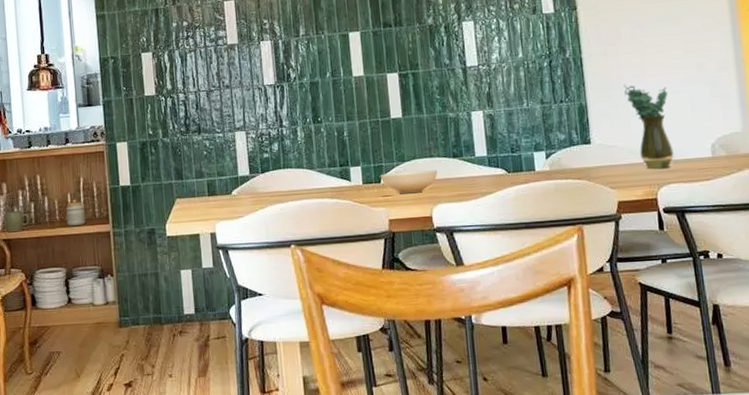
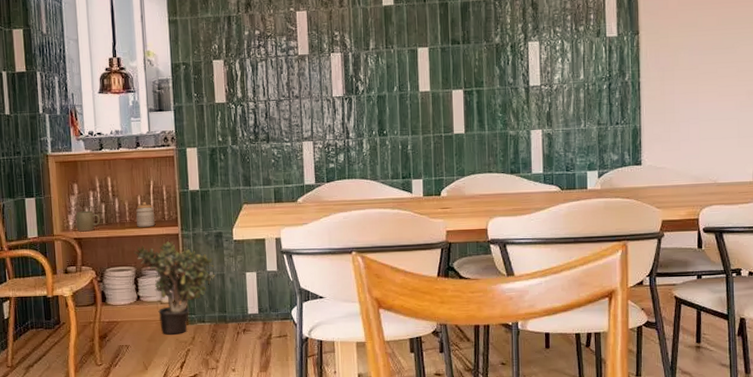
potted plant: none [64,239,149,339] -> present [133,241,215,335]
bowl: present [380,170,438,194] -> none [440,184,495,207]
vase: present [624,84,674,170] -> none [677,109,718,192]

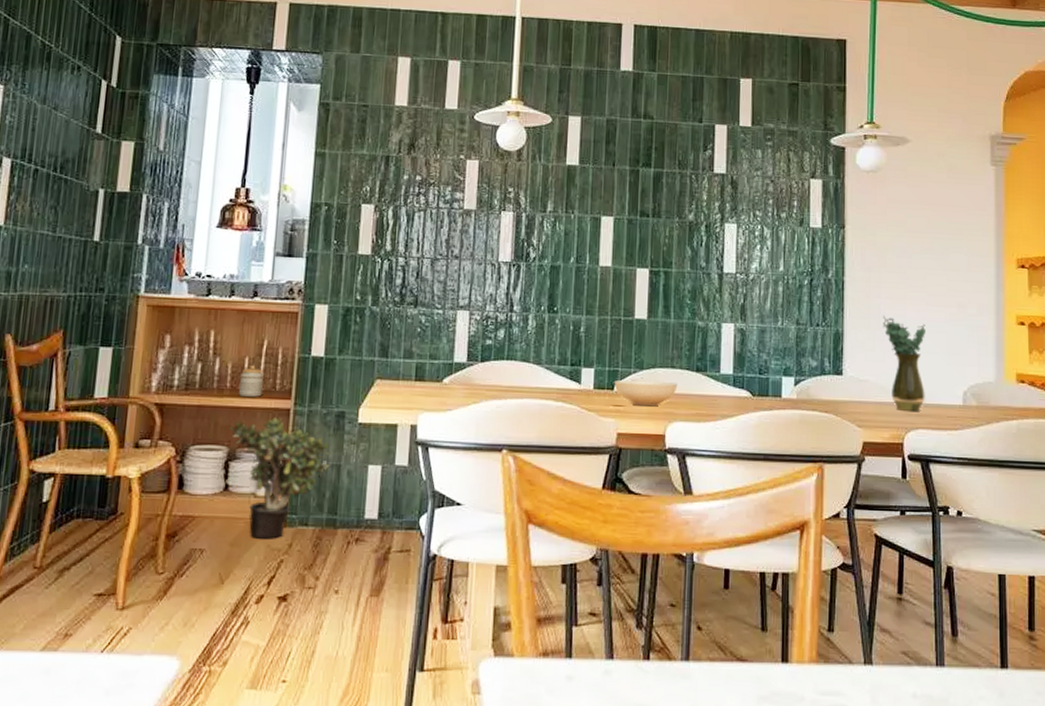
mug: present [75,210,101,232] -> none [160,369,194,396]
bowl: none [440,184,495,207] -> present [614,380,678,407]
vase: none [677,109,718,192] -> present [883,315,927,412]

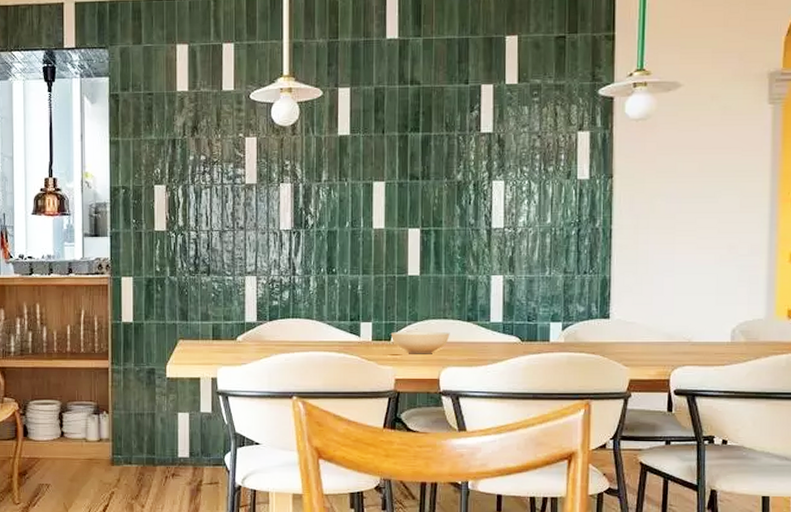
potted plant: present [229,417,329,539] -> none [60,375,145,475]
jar: present [238,364,263,397] -> none [64,331,84,359]
vase: present [883,315,927,412] -> none [651,260,695,350]

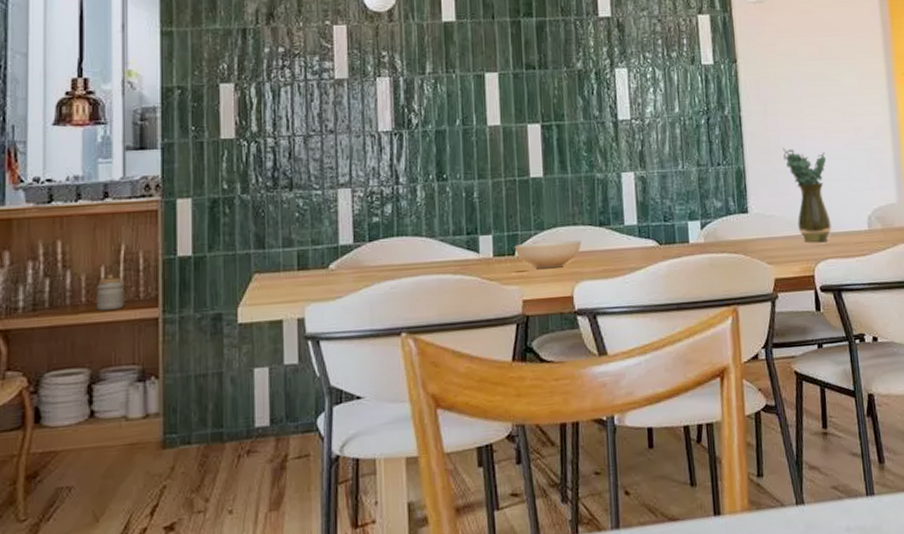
jar: none [64,331,84,359] -> present [96,273,124,311]
vase: none [651,260,695,350] -> present [783,147,832,244]

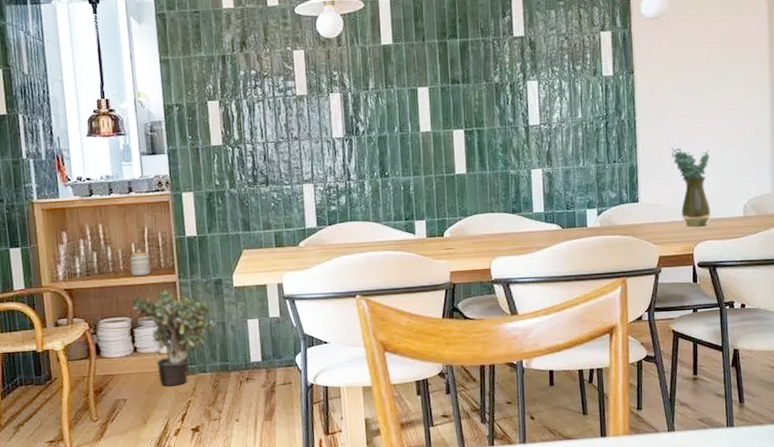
potted plant: none [89,328,209,466] -> present [129,289,216,387]
bowl: present [514,240,582,269] -> none [443,224,498,247]

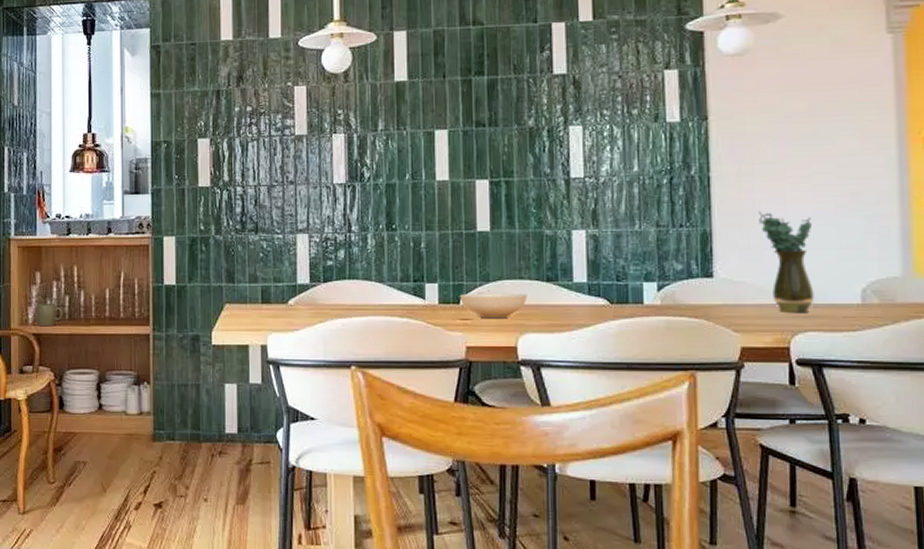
mug: none [65,260,93,282] -> present [36,303,63,327]
jar: present [129,249,151,276] -> none [102,295,123,324]
potted plant: present [129,289,216,387] -> none [98,342,189,453]
bowl: none [443,224,498,247] -> present [459,293,527,319]

